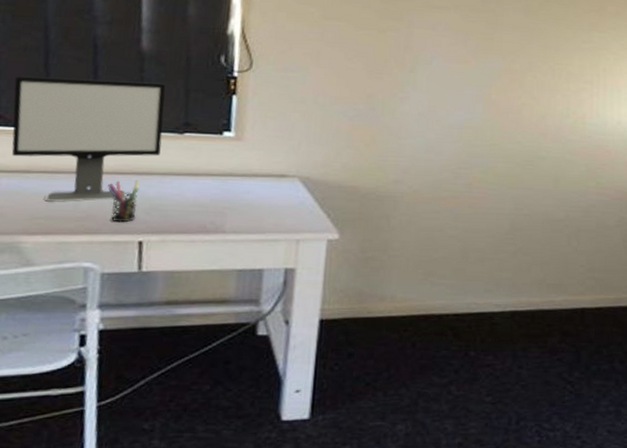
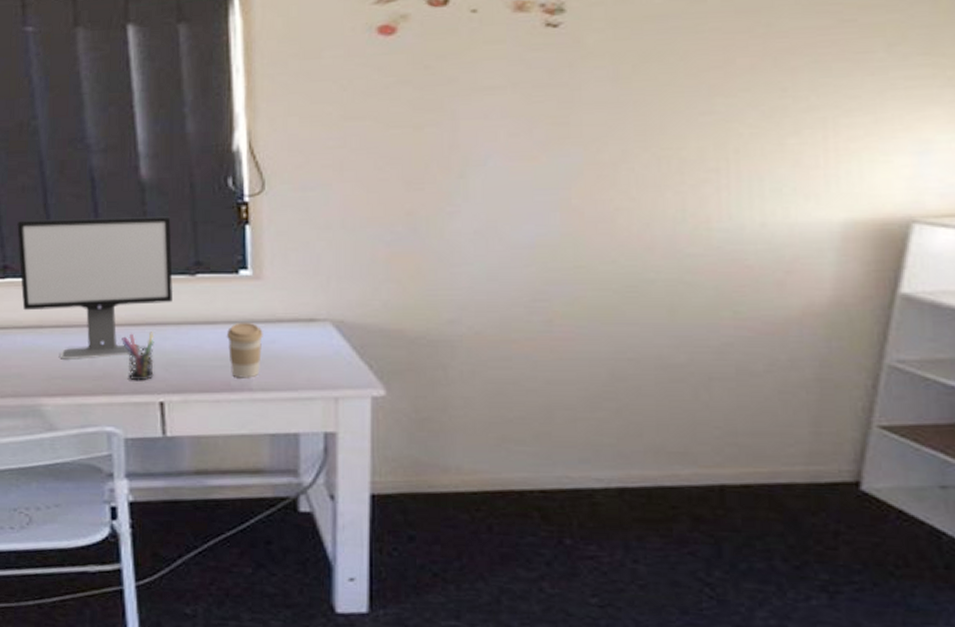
coffee cup: none [207,175,240,222] -> present [227,322,263,378]

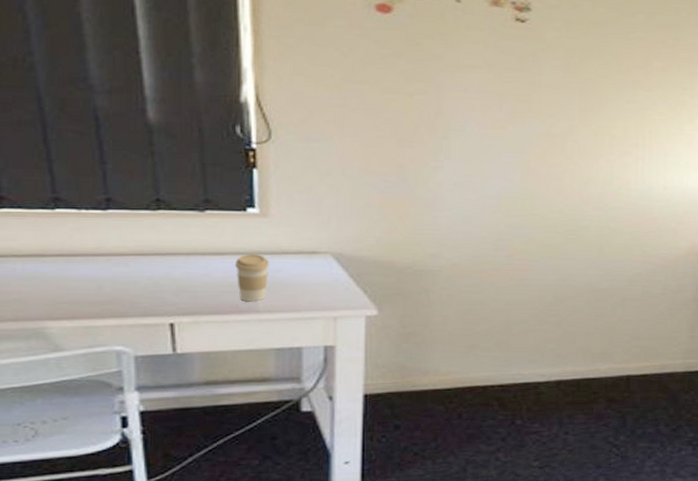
computer monitor: present [17,216,173,360] -> none [13,153,182,286]
pen holder: present [122,332,154,381] -> none [130,261,164,305]

